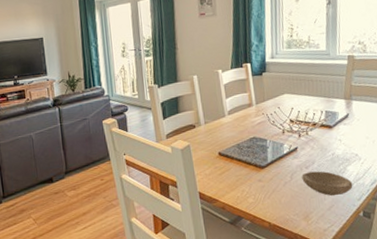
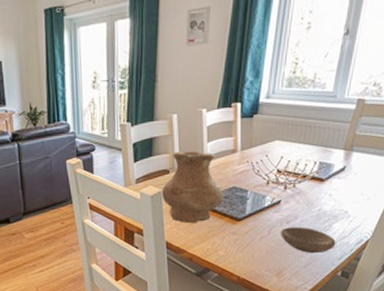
vase: none [190,106,246,174] -> present [162,151,223,224]

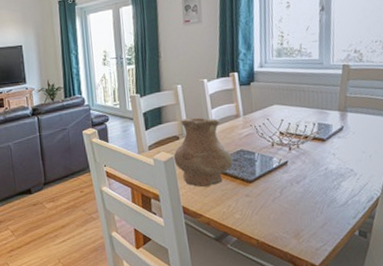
bowl: present [281,227,336,253] -> none [292,186,348,213]

